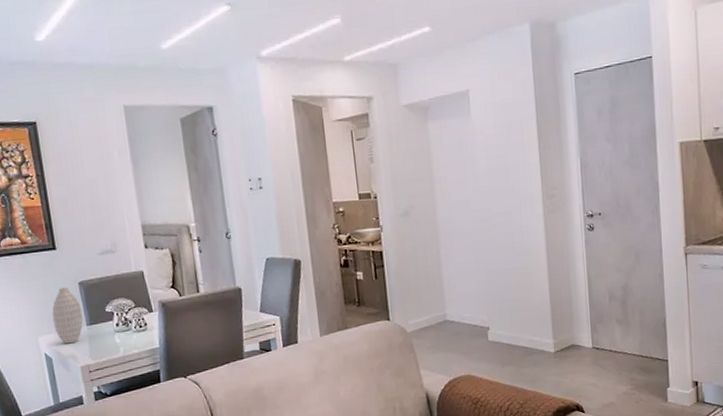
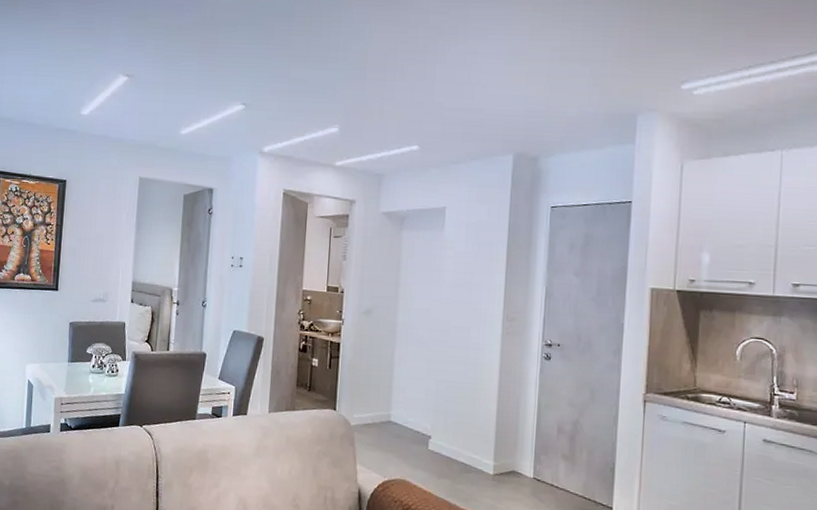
vase: present [51,287,84,344] -> none [41,324,67,376]

